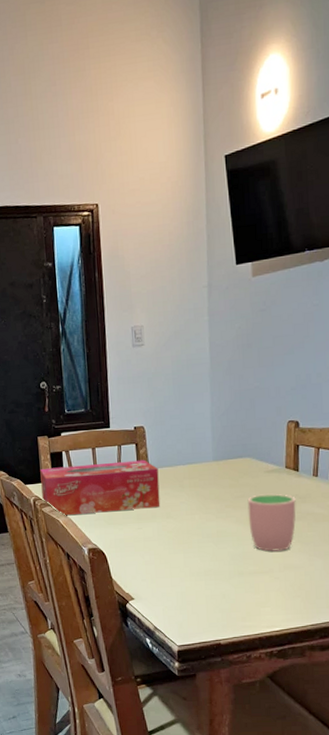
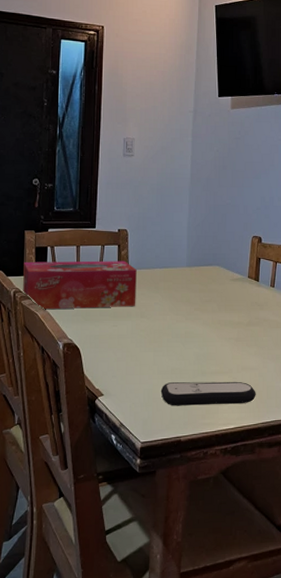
remote control: none [194,581,303,609] -> present [160,381,256,406]
cup: present [247,494,296,552] -> none [214,301,255,353]

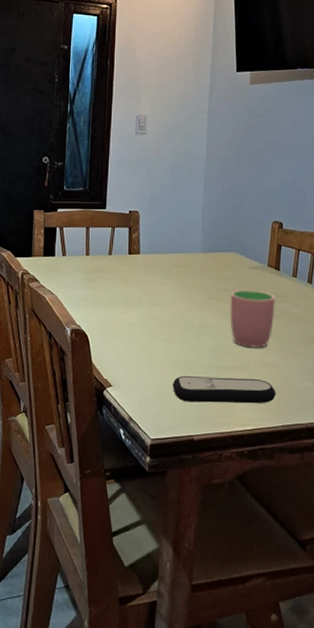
tissue box: present [23,260,137,310] -> none [31,242,148,293]
cup: none [214,301,255,353] -> present [230,290,275,348]

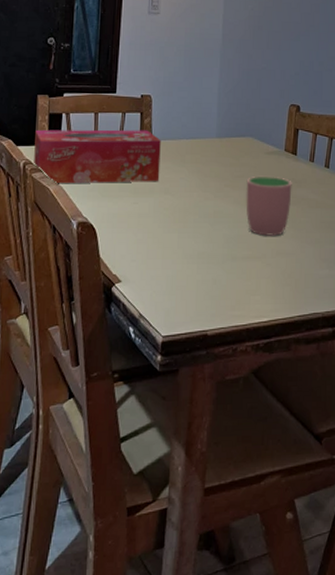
tissue box: none [31,242,148,293] -> present [34,129,161,184]
remote control: present [172,376,276,403] -> none [185,268,292,295]

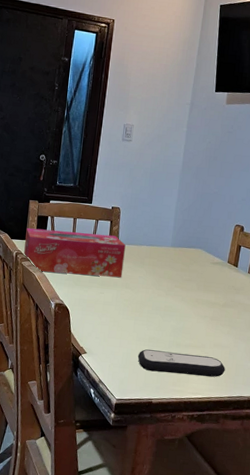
remote control: none [185,268,292,295] -> present [137,349,225,377]
cup: present [246,177,292,236] -> none [191,281,232,331]

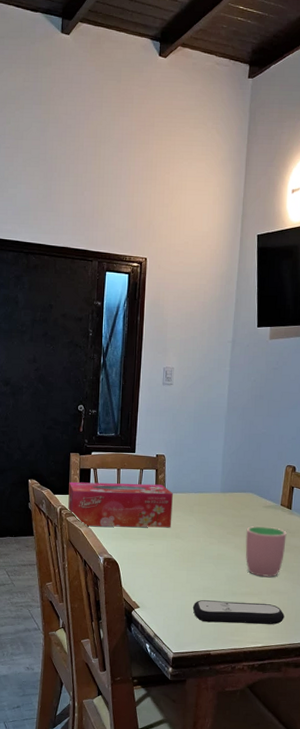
cup: none [191,281,232,331] -> present [245,526,287,577]

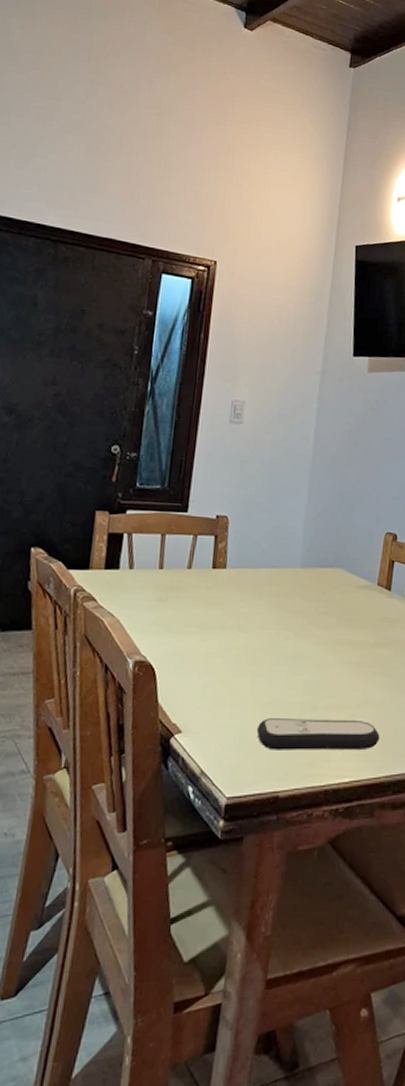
tissue box: present [68,481,173,528] -> none [87,551,237,617]
cup: present [245,526,287,577] -> none [330,614,385,683]

